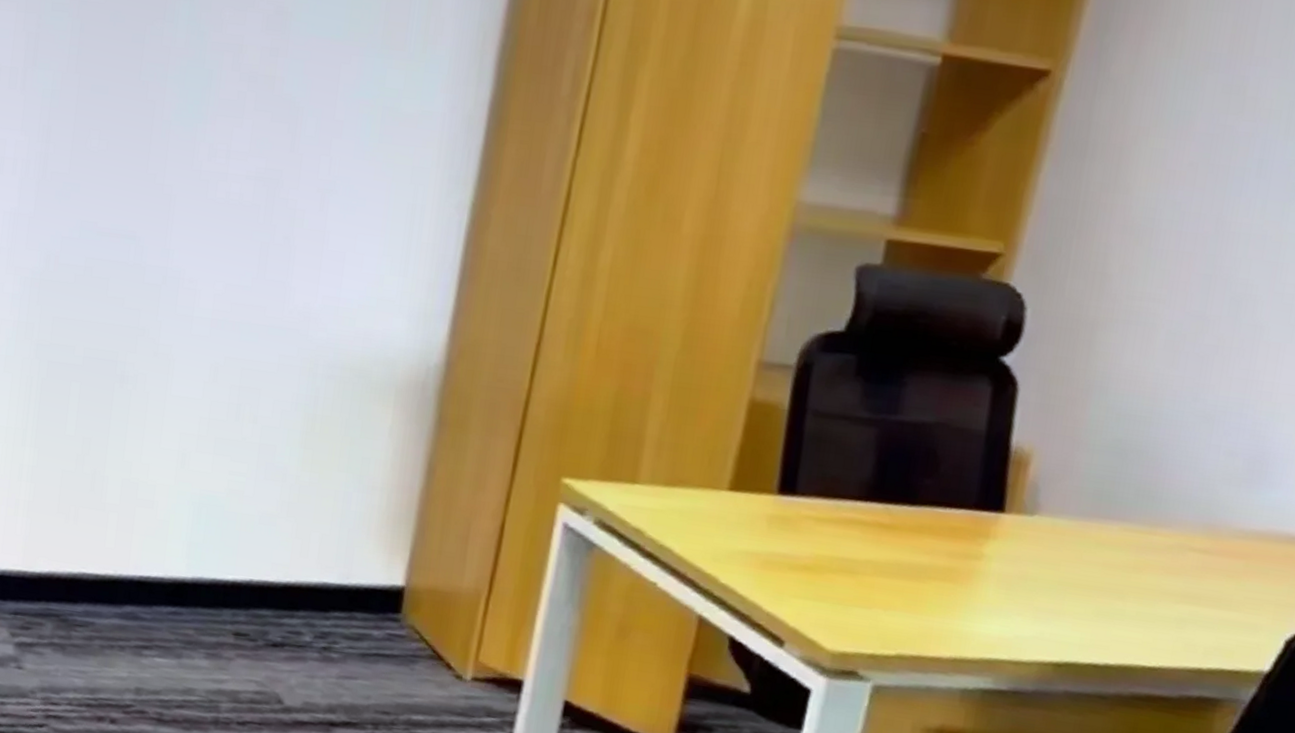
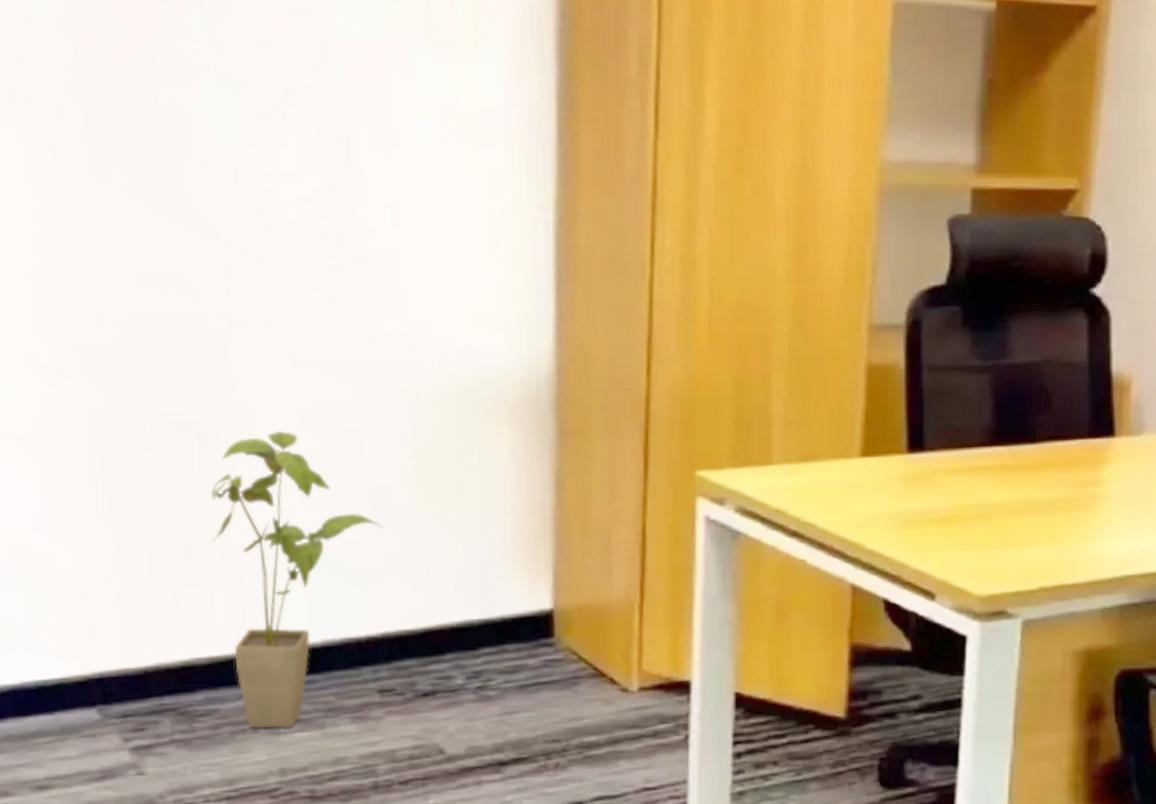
house plant: none [114,380,265,653] -> present [210,430,383,729]

